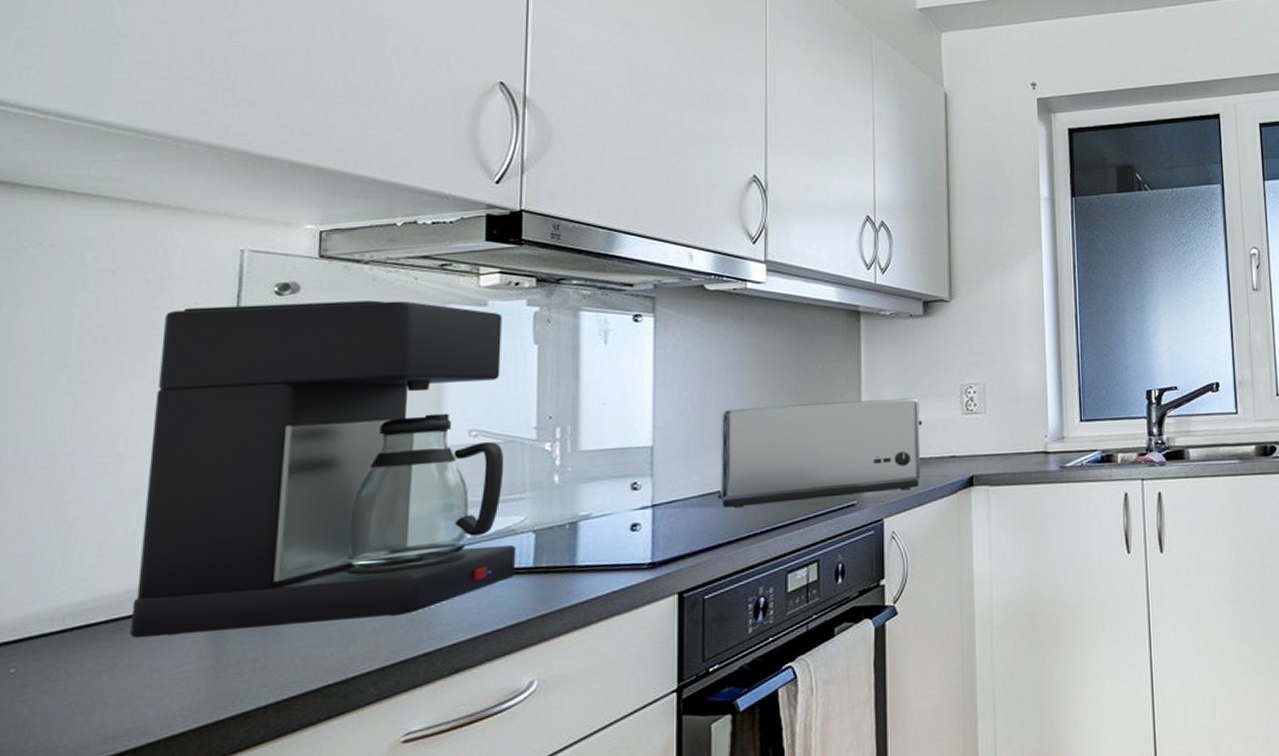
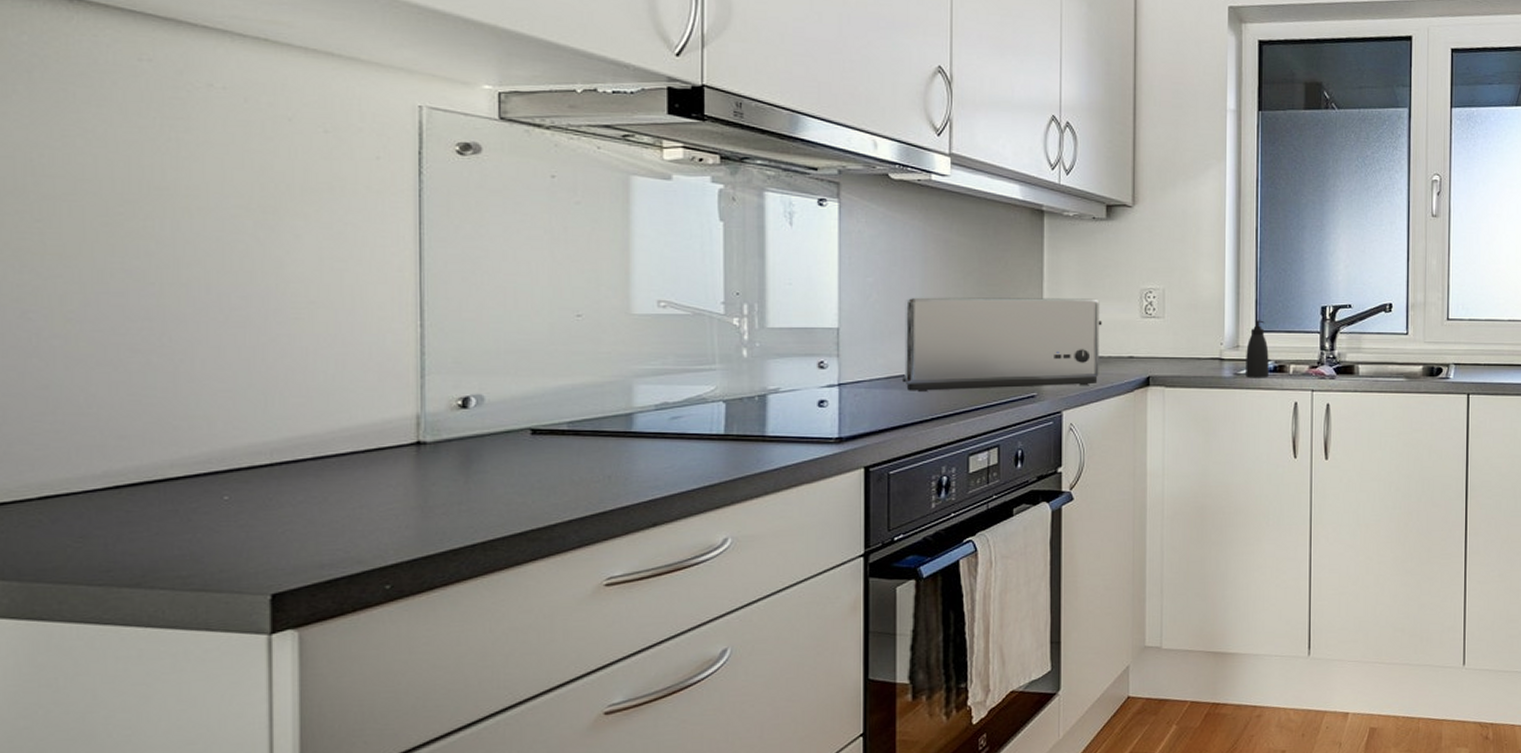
coffee maker: present [130,300,517,639] -> none [337,161,708,476]
soap dispenser: none [1071,408,1096,471] -> present [1246,320,1269,378]

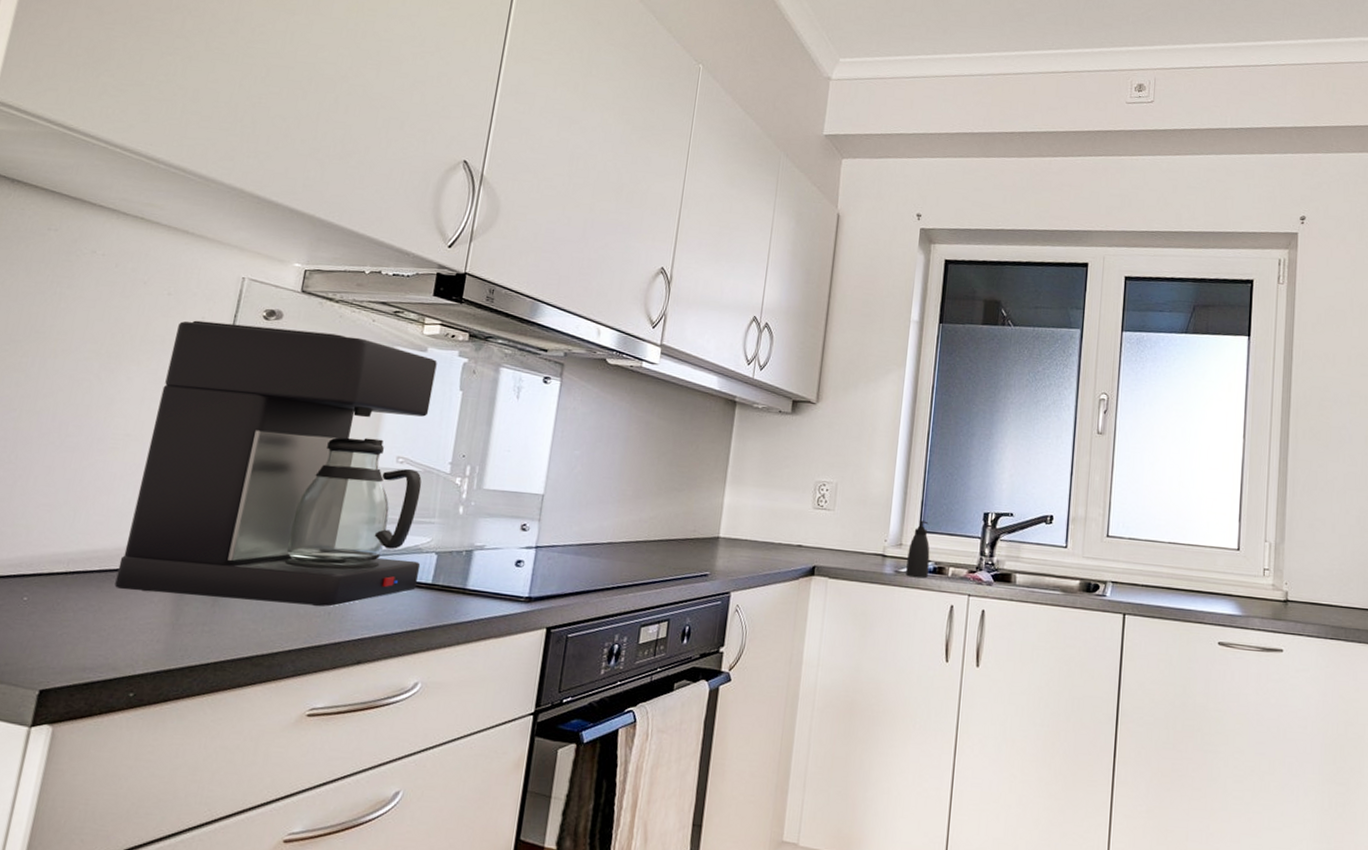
coffee maker: none [337,161,708,476] -> present [114,320,437,607]
toaster: present [901,297,1102,393] -> none [591,471,777,570]

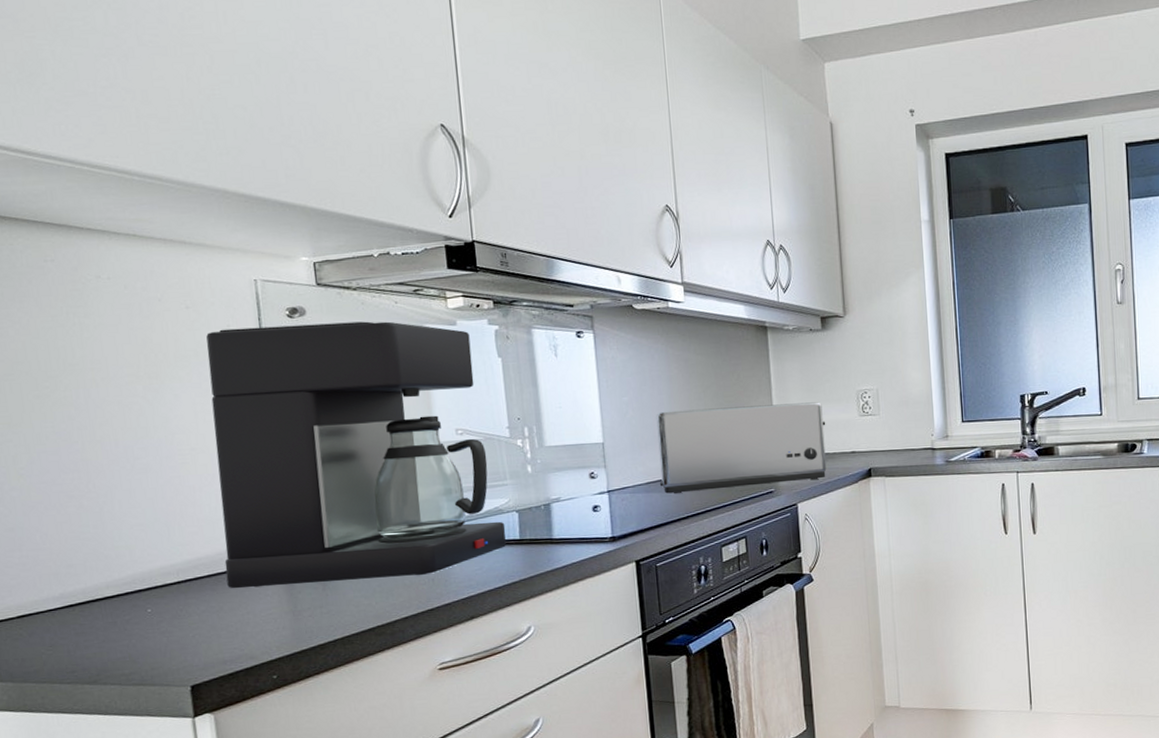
toaster: none [591,471,777,570] -> present [656,402,827,494]
soap dispenser: present [906,520,930,579] -> none [955,411,977,465]

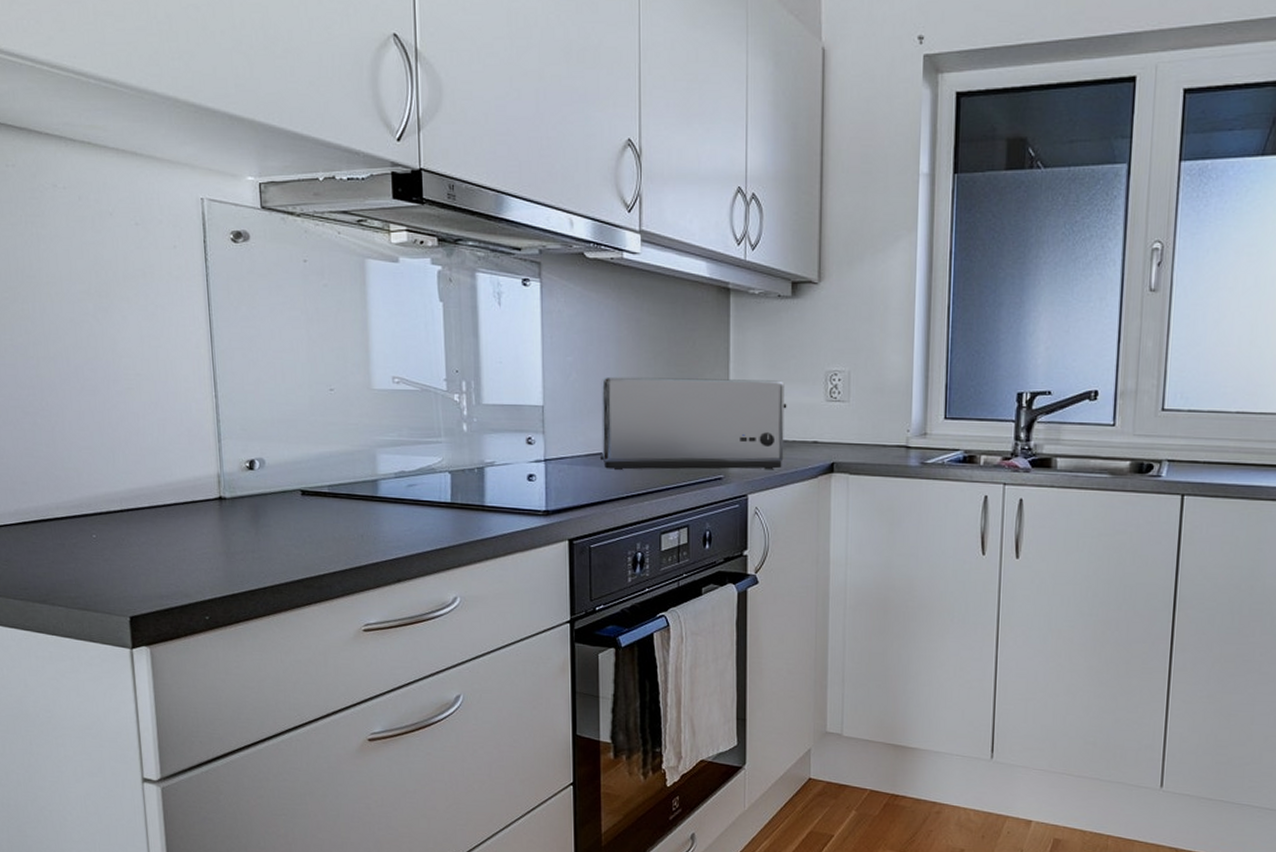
coffee maker: present [206,321,506,589] -> none [154,250,437,531]

